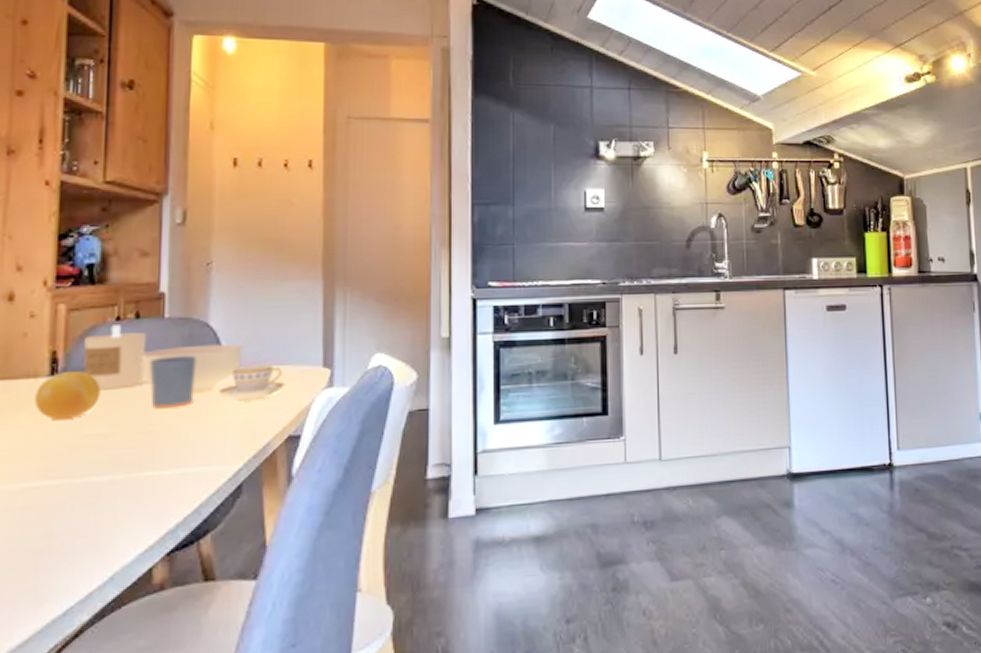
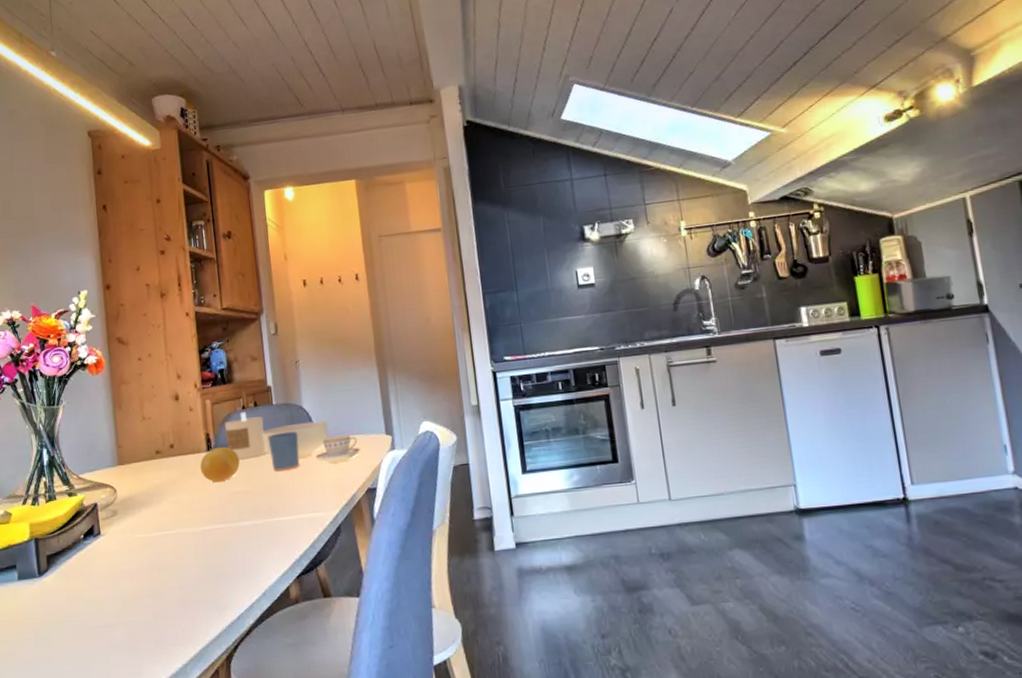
toaster: none [890,240,951,279] -> present [883,275,955,317]

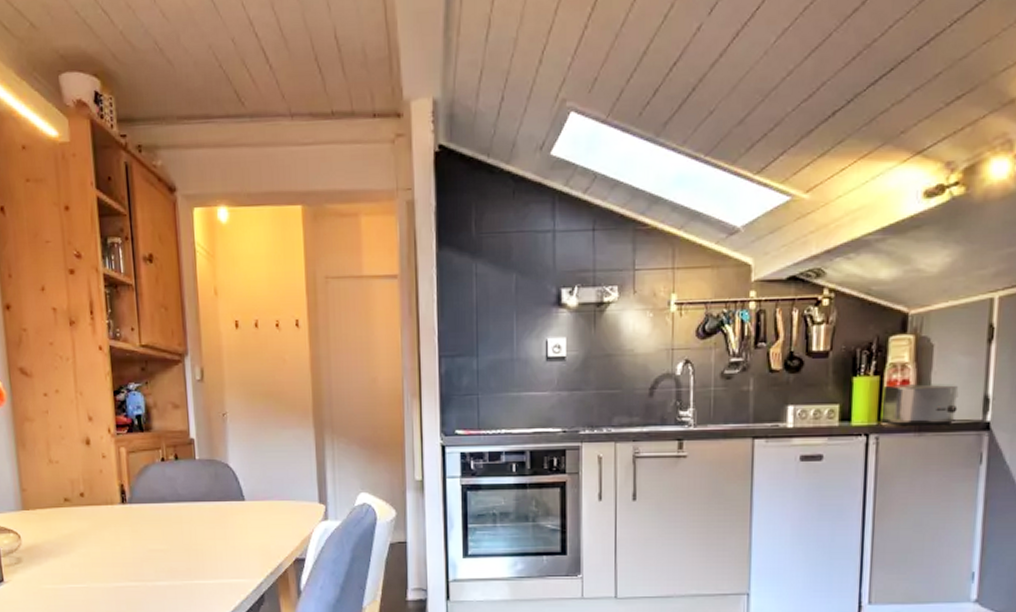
fruit: present [200,446,240,482] -> none [113,500,157,537]
candle: present [225,412,267,460] -> none [141,465,187,516]
bowl: present [260,420,329,459] -> none [180,482,256,521]
mug: present [268,431,300,472] -> none [189,490,223,532]
teacup: present [315,434,361,464] -> none [240,499,291,529]

